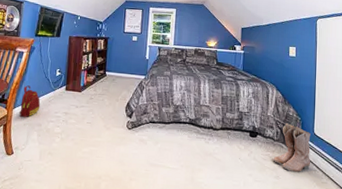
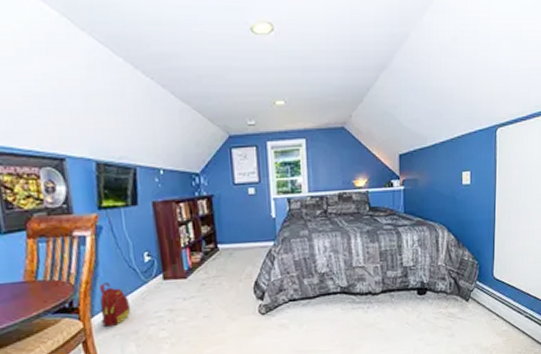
boots: present [272,122,311,172] -> none [445,269,490,326]

